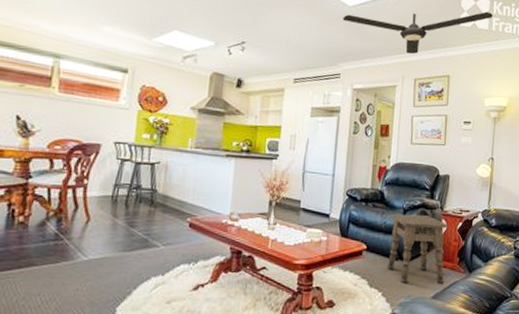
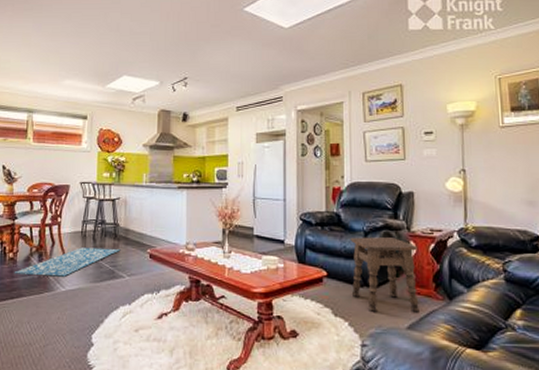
rug: none [23,213,157,245] -> present [14,247,121,277]
ceiling fan: present [343,11,493,55] -> none [280,10,447,68]

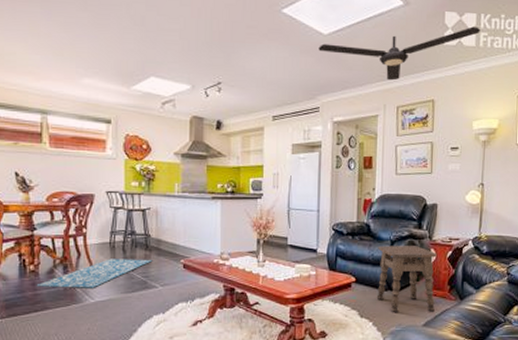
ceiling fan: none [280,10,447,68] -> present [318,26,480,81]

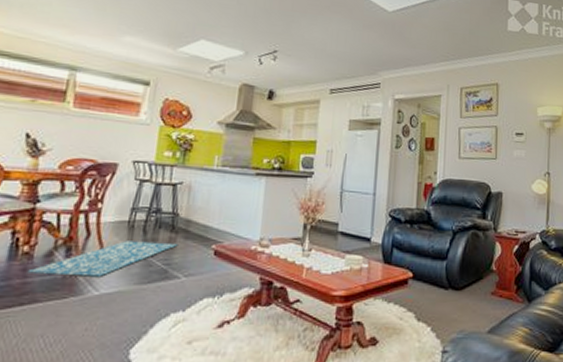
ceiling fan: present [318,26,480,81] -> none [382,15,542,62]
side table: present [378,245,437,313] -> none [437,236,502,317]

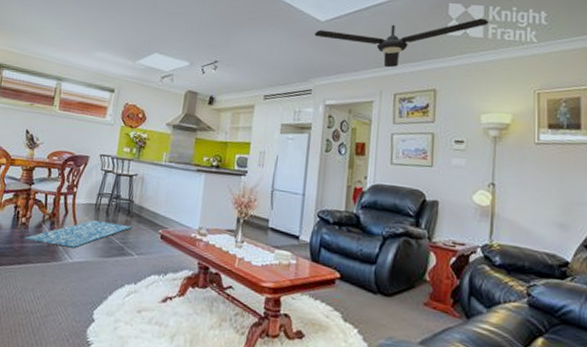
ceiling fan: none [382,15,542,62] -> present [315,18,488,68]

